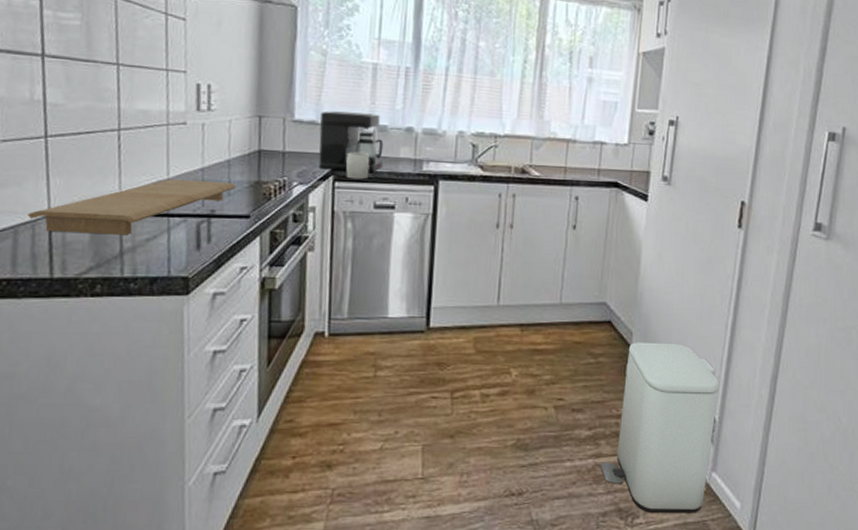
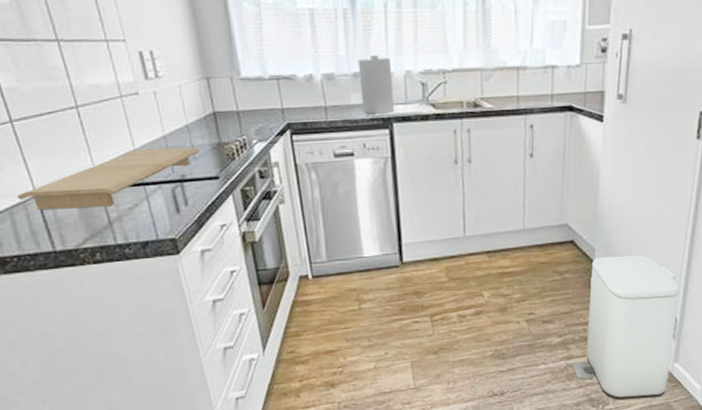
coffee maker: present [318,111,384,172] -> none [265,62,335,125]
mug: present [346,151,370,180] -> none [299,102,324,131]
paper towel holder: none [411,113,446,170] -> present [357,55,395,115]

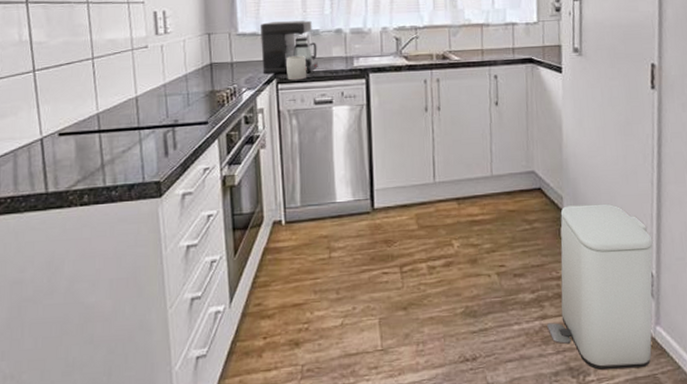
cutting board: present [17,147,201,210] -> none [24,94,195,152]
coffee maker: none [265,62,335,125] -> present [259,20,318,75]
mug: none [299,102,324,131] -> present [286,55,307,81]
paper towel holder: present [357,55,395,115] -> none [340,14,371,66]

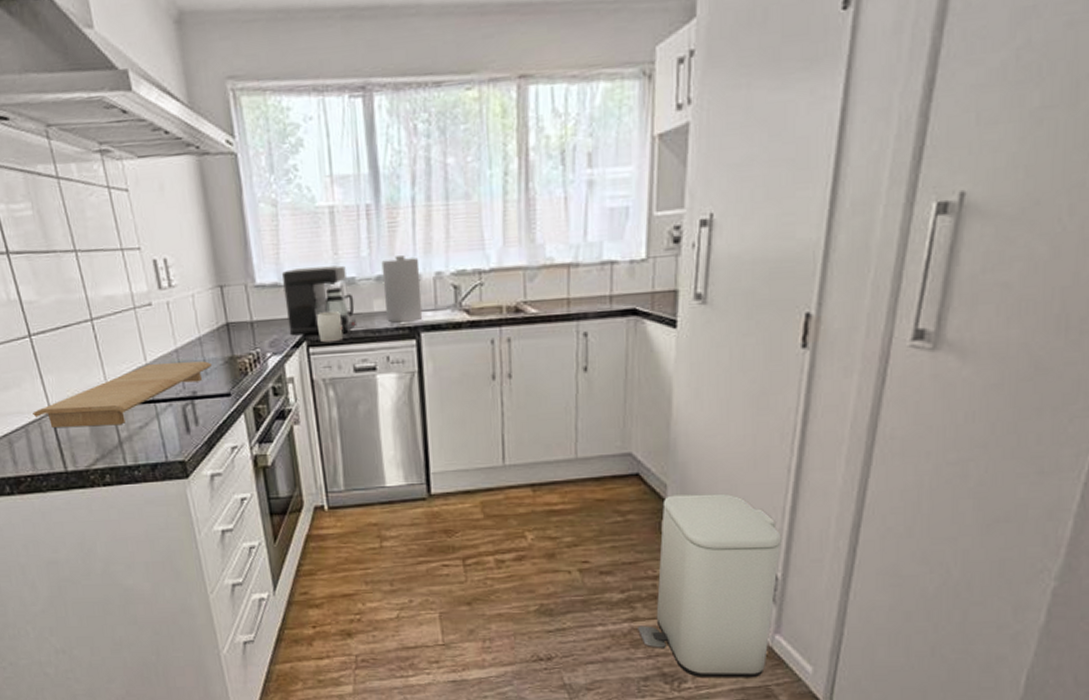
cutting board: none [24,94,195,152] -> present [32,361,213,427]
paper towel holder: none [340,14,371,66] -> present [381,255,423,323]

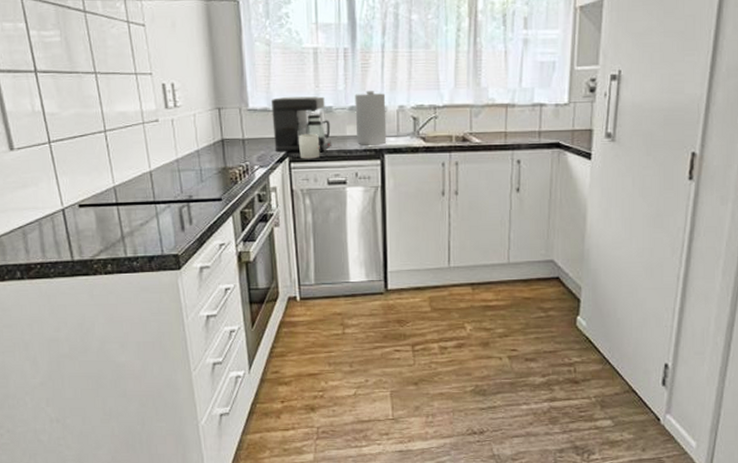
cutting board: present [32,361,213,427] -> none [47,170,208,223]
pedal bin: present [636,493,782,678] -> none [554,295,672,451]

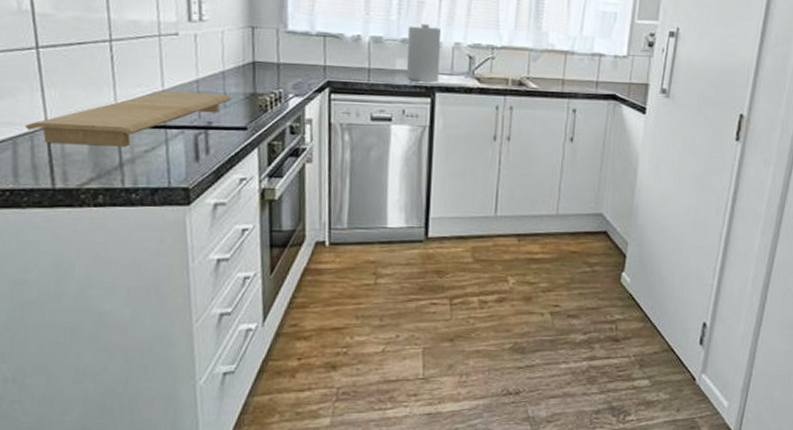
cutting board: none [47,170,208,223] -> present [25,91,233,147]
coffee maker: present [270,96,331,152] -> none [313,21,379,84]
mug: present [299,133,320,159] -> none [341,63,366,92]

